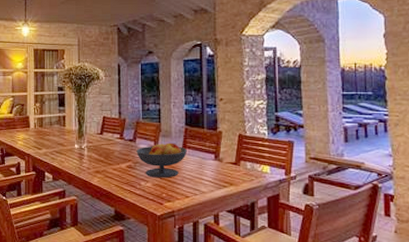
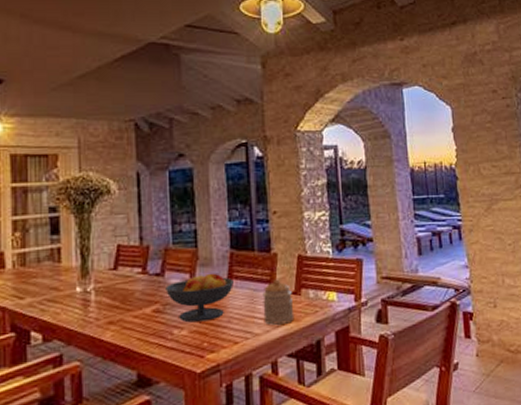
jar: none [209,151,234,187] -> present [262,279,295,325]

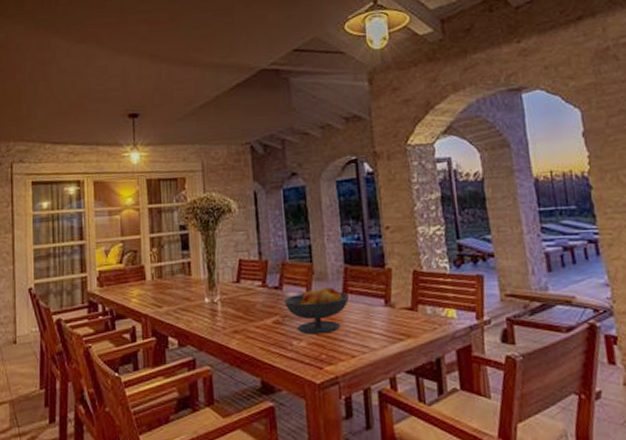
jar: present [262,279,295,325] -> none [378,294,412,340]

